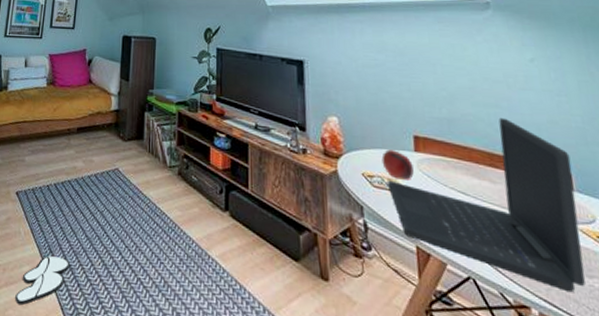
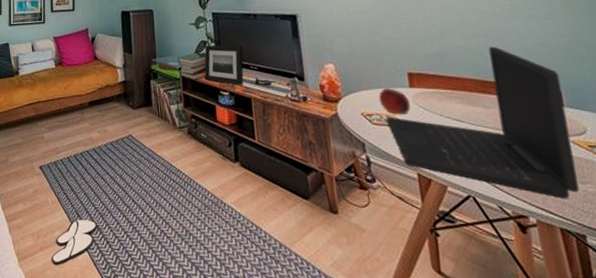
books: none [176,88,206,117] -> present [178,53,207,80]
picture frame: none [201,81,245,129] -> present [204,45,244,85]

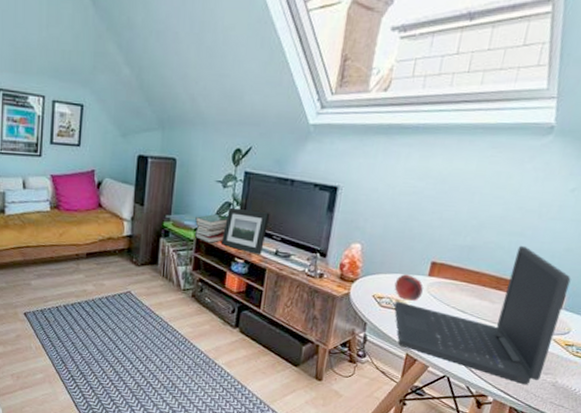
slippers: present [51,220,97,266] -> none [31,366,82,404]

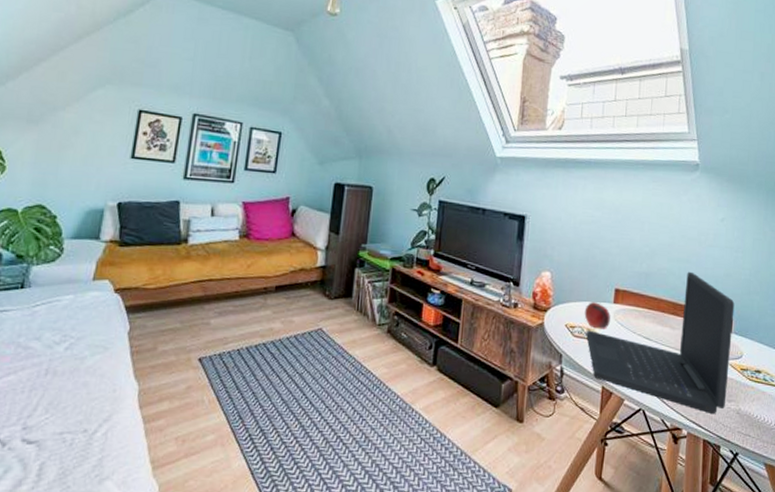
books: present [195,214,228,243] -> none [391,243,424,273]
picture frame: present [220,207,270,255] -> none [416,236,464,285]

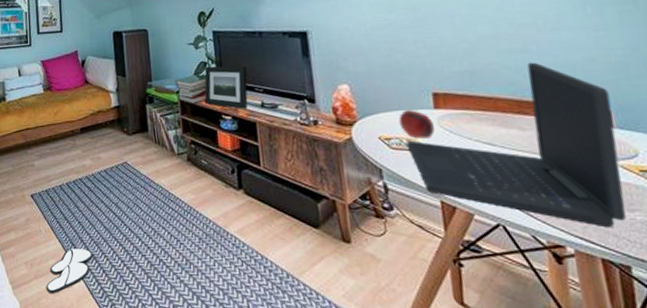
slippers: none [197,423,262,475] -> present [46,249,93,294]
books: none [391,243,424,273] -> present [175,75,207,104]
picture frame: none [416,236,464,285] -> present [204,66,248,109]

